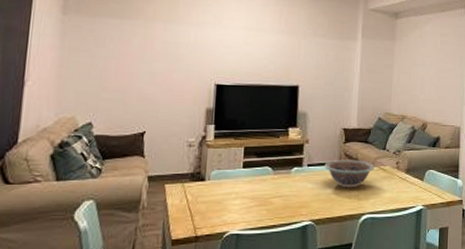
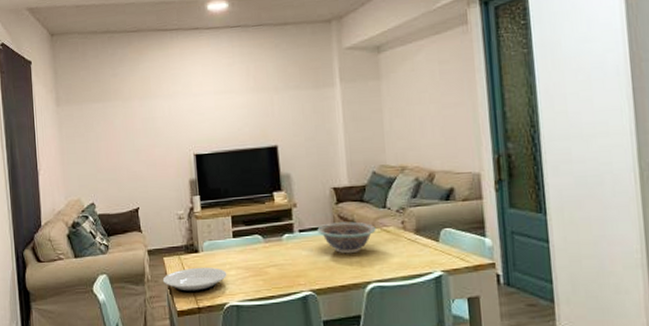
plate: none [160,195,232,221] -> present [162,267,227,293]

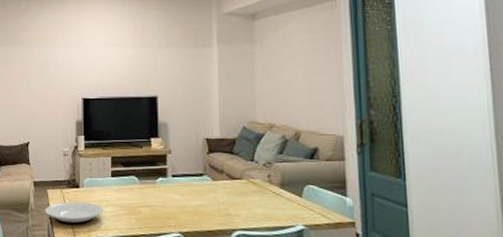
decorative bowl: present [317,221,376,254] -> none [189,171,244,202]

